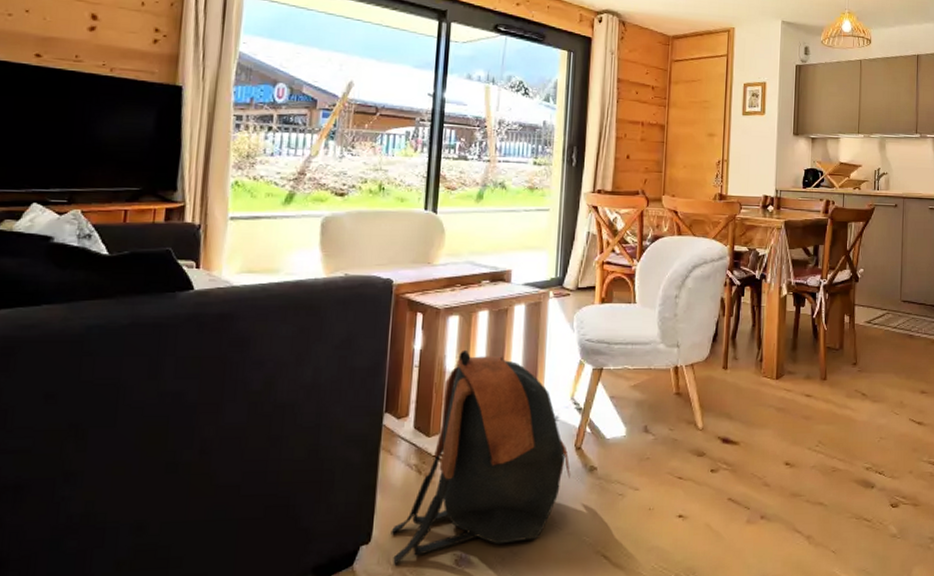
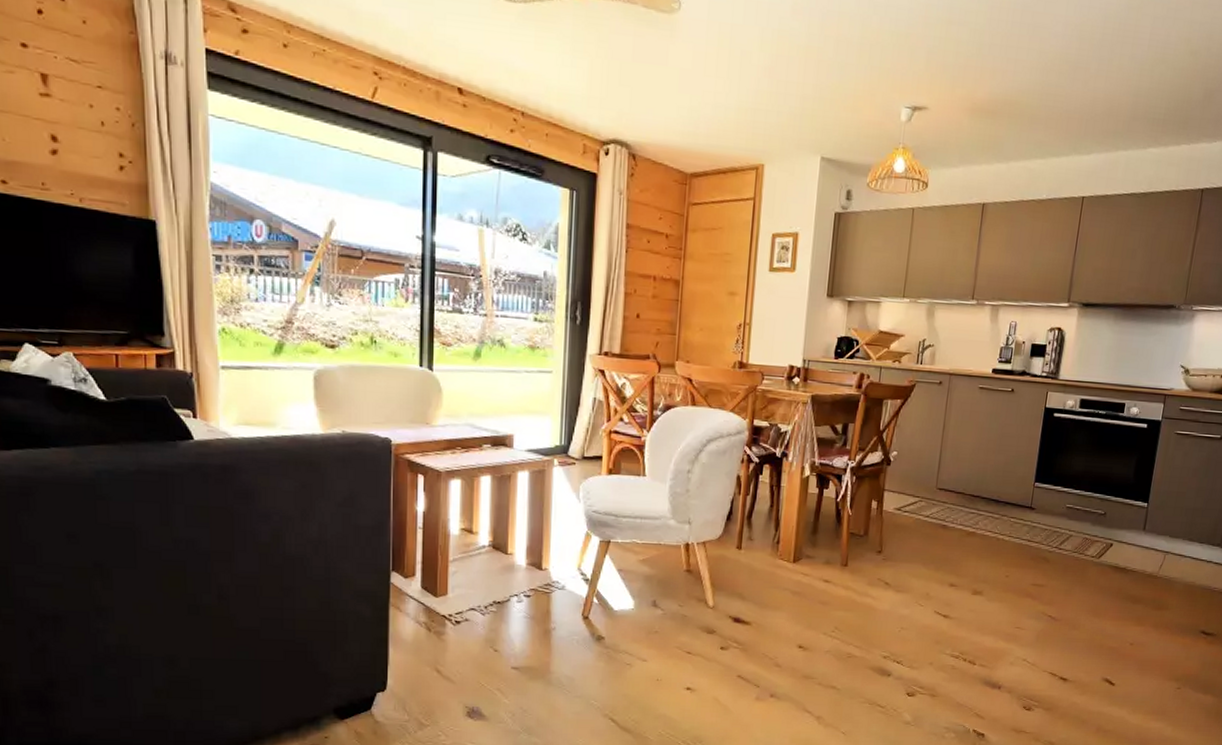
backpack: present [390,349,570,566] -> none [405,514,578,713]

